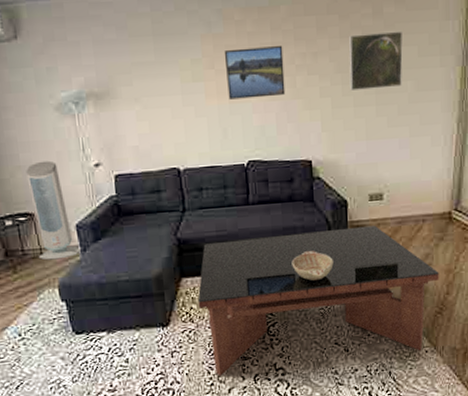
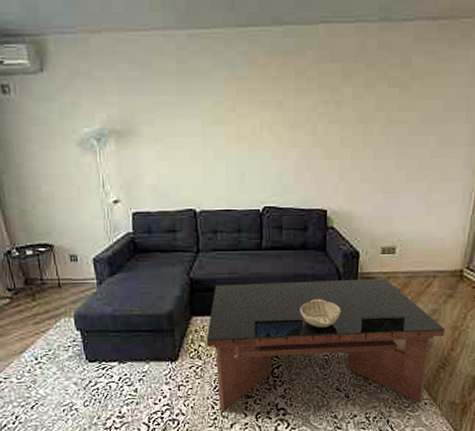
air purifier: present [26,160,82,260] -> none [47,194,98,291]
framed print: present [224,46,286,100] -> none [246,93,306,144]
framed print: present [348,31,403,90] -> none [371,83,431,142]

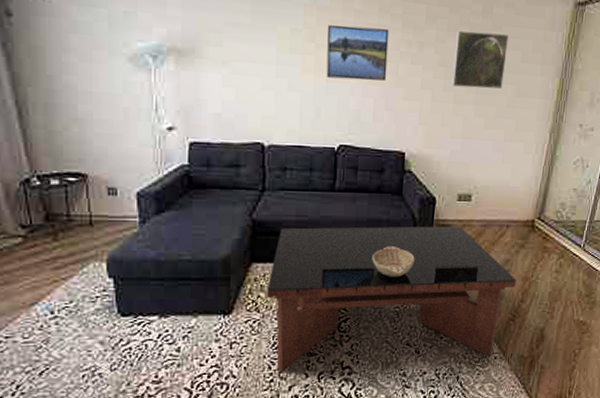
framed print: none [246,93,306,144] -> present [326,25,389,81]
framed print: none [371,83,431,142] -> present [452,30,510,90]

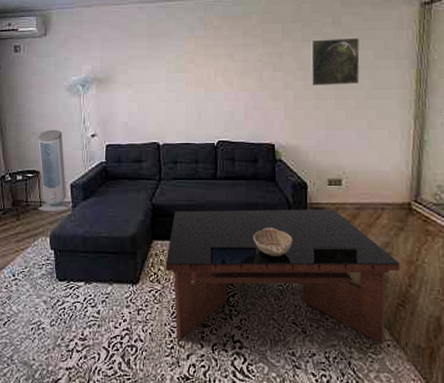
air purifier: none [84,116,140,230] -> present [38,129,73,212]
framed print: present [326,25,389,81] -> none [203,47,253,88]

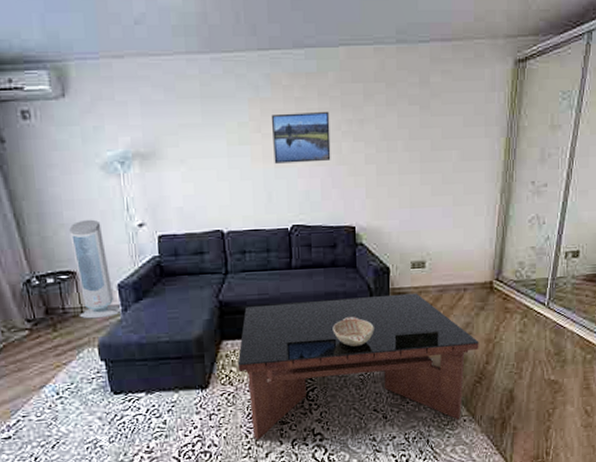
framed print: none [203,47,253,88] -> present [271,112,331,164]
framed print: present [310,37,360,86] -> none [394,100,449,158]

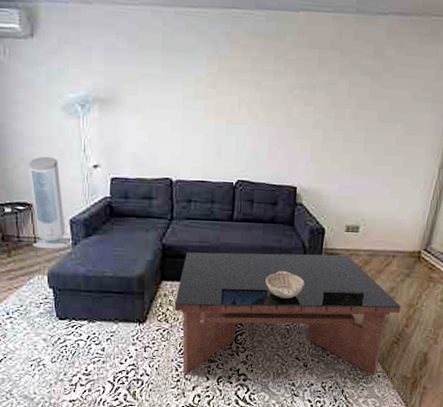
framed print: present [271,112,331,164] -> none [226,72,284,122]

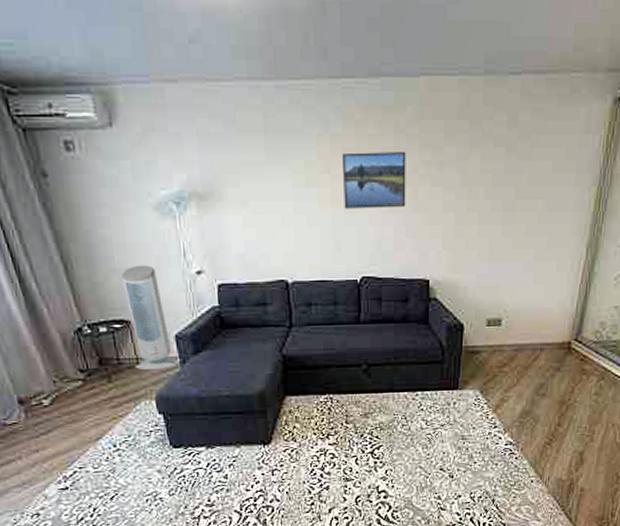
coffee table: present [174,252,401,375] -> none [301,352,552,496]
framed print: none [226,72,284,122] -> present [341,152,406,209]
decorative bowl: present [265,271,305,299] -> none [401,375,445,405]

